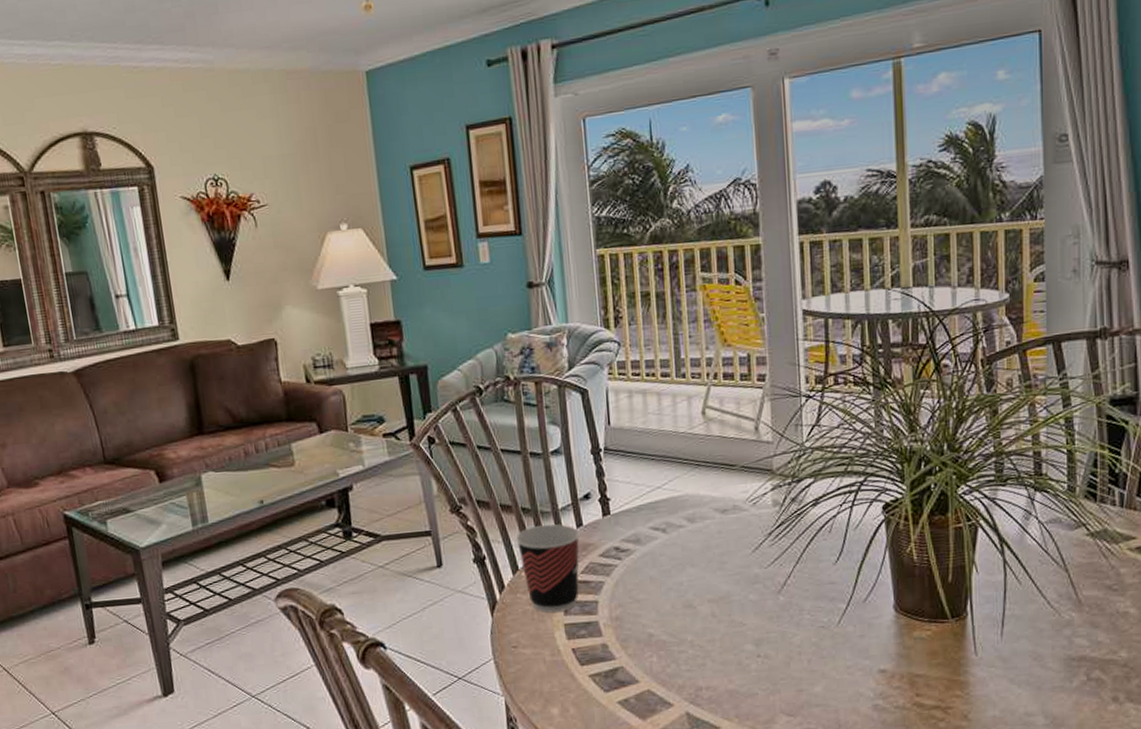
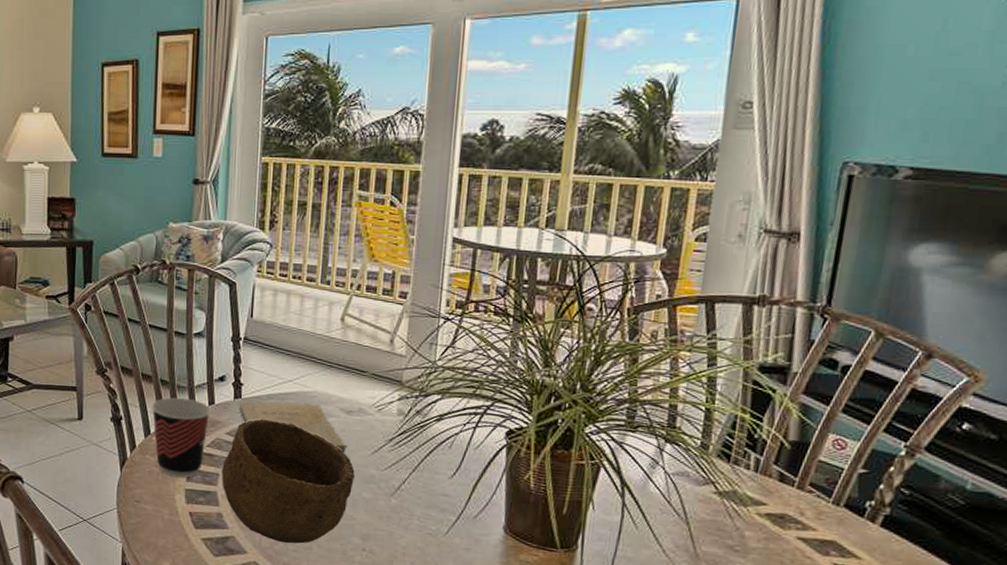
bowl: none [599,532,739,664] -> present [221,419,355,544]
book: none [608,508,730,560] -> present [238,400,349,458]

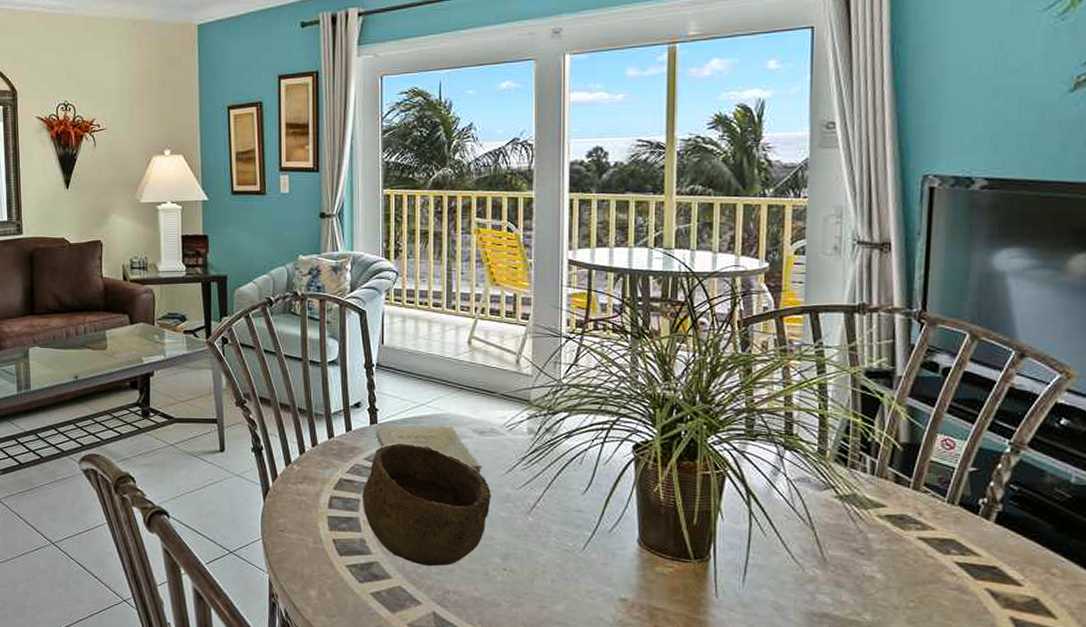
cup: present [151,397,211,478] -> none [291,425,348,505]

